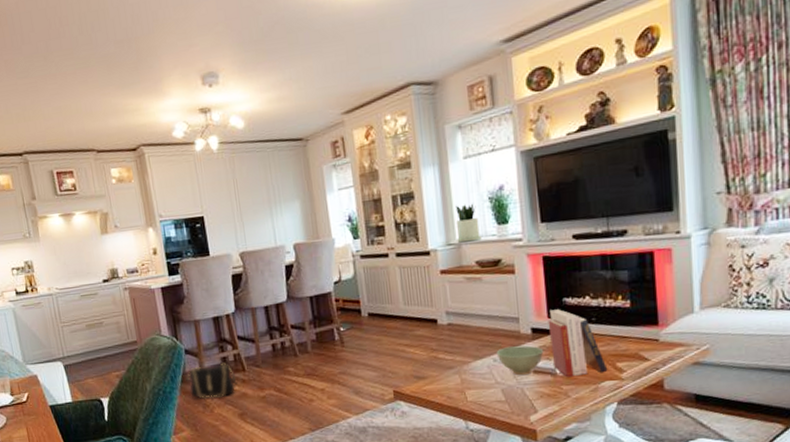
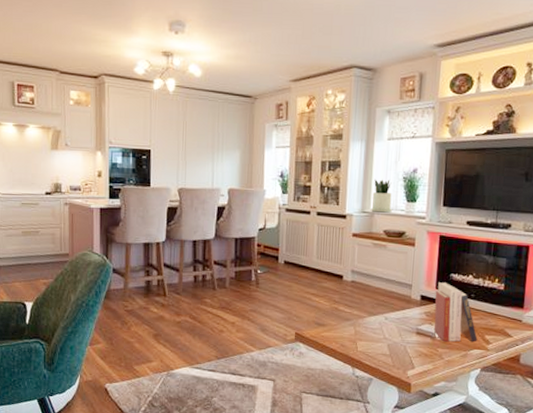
handbag: present [186,362,237,398] -> none [109,285,157,317]
bowl: present [496,345,544,376] -> none [388,309,428,335]

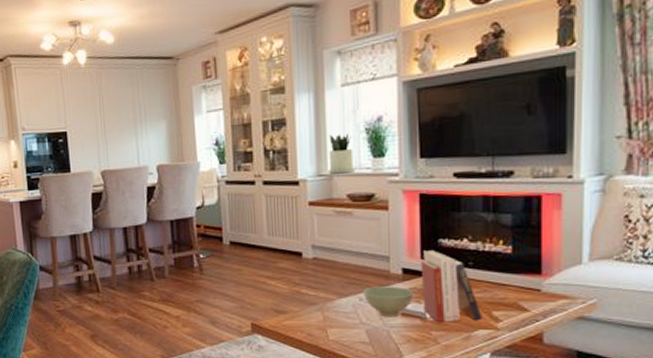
bowl: none [388,309,428,335] -> present [363,286,414,318]

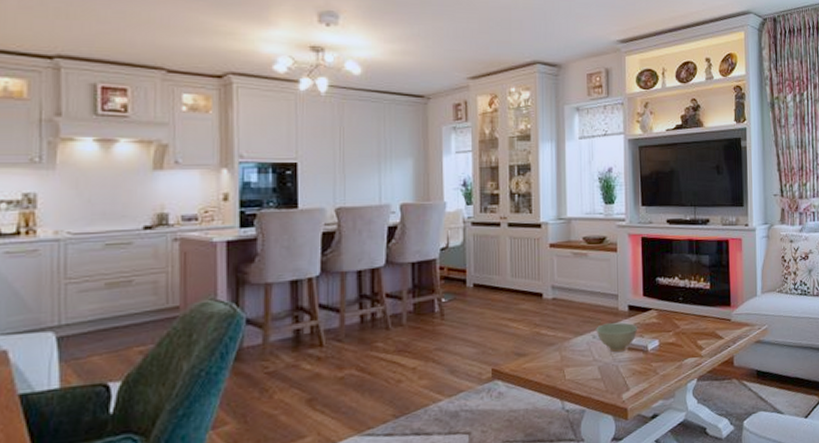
planter: present [327,133,355,174] -> none [566,181,590,218]
books: present [420,249,483,323] -> none [643,287,691,355]

